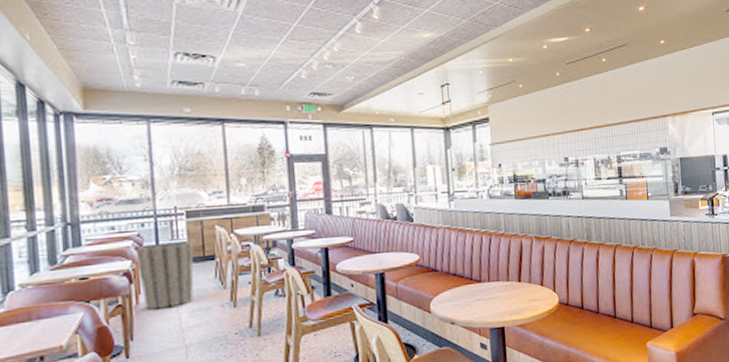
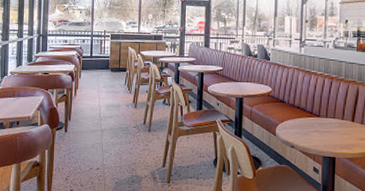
trash can: present [135,241,194,310] -> none [78,55,114,102]

